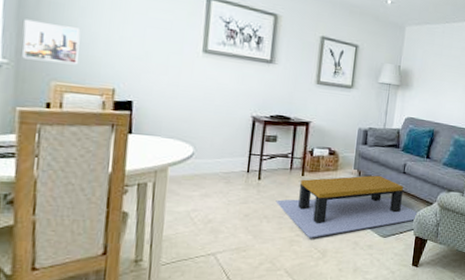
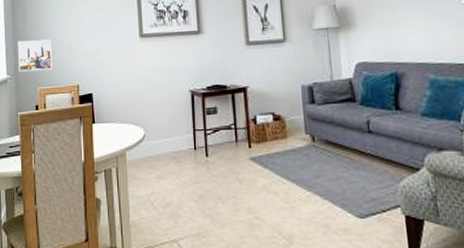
coffee table: present [275,175,419,238] -> none [227,138,403,221]

